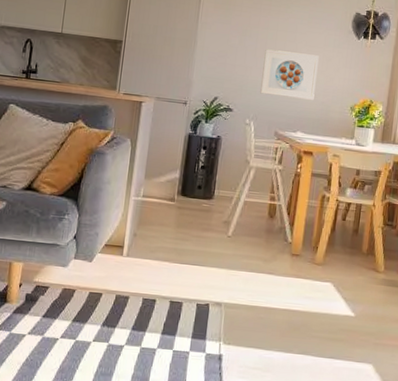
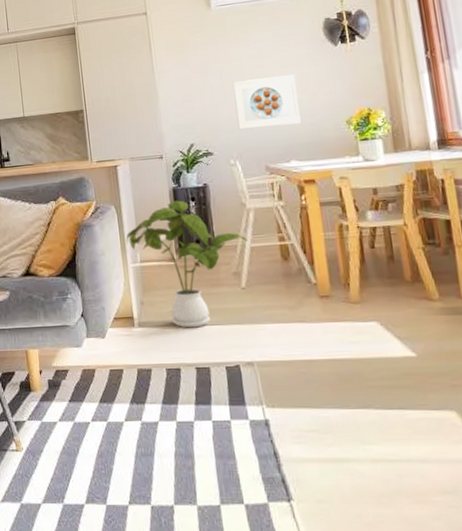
house plant: none [134,145,243,265] -> present [126,200,248,328]

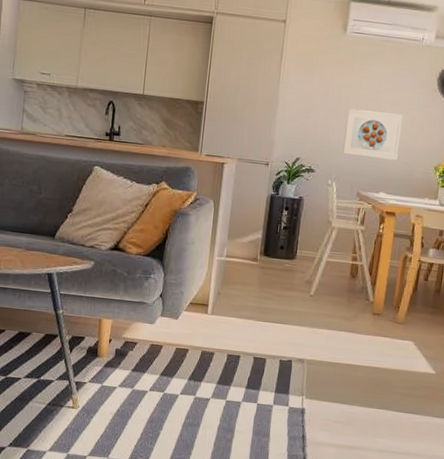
house plant: present [126,200,248,328] -> none [217,206,326,323]

